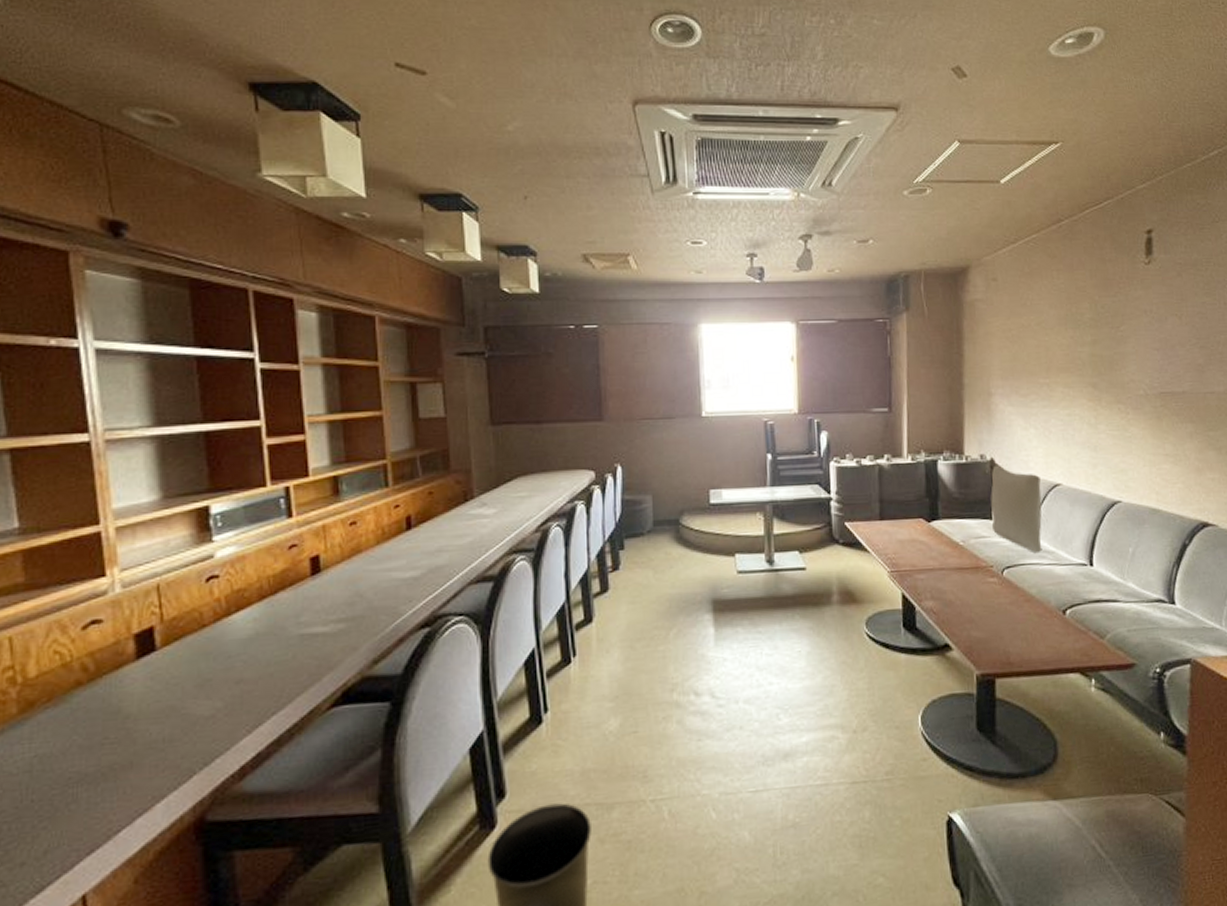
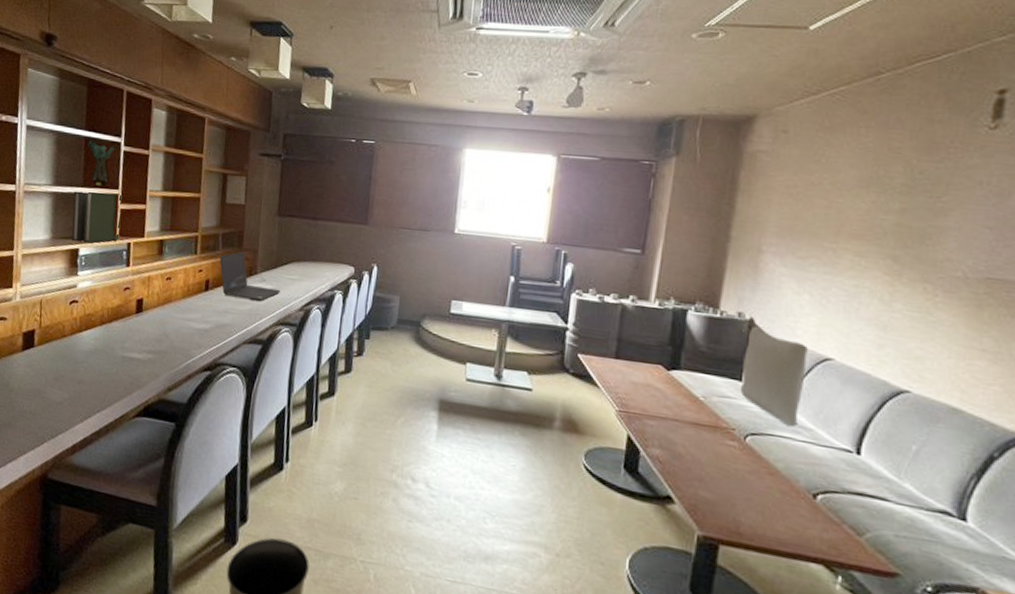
binder: none [188,425,273,497] -> present [71,191,122,243]
vase: none [202,357,245,420] -> present [88,138,115,187]
laptop: none [421,474,508,532] -> present [219,251,281,301]

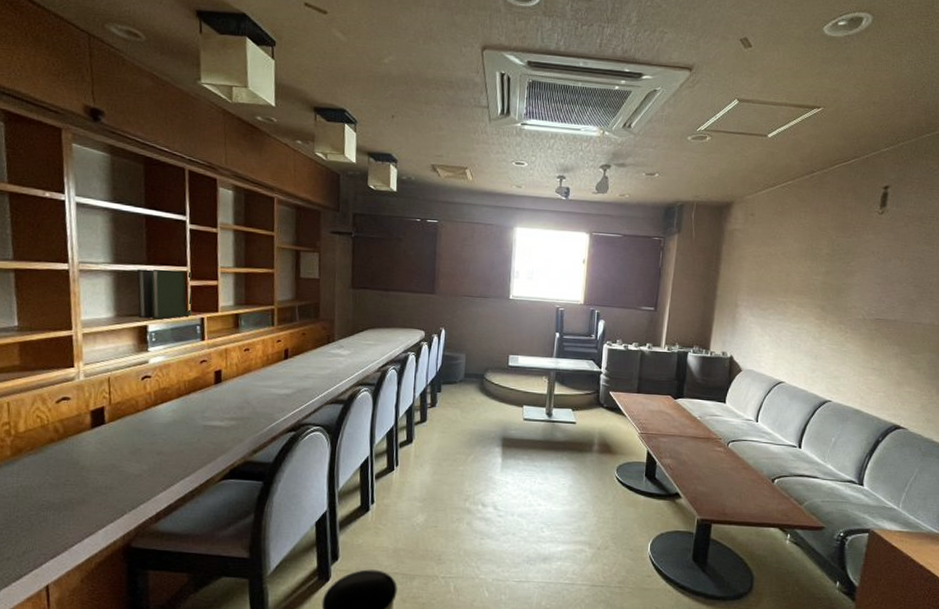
vase: present [88,138,115,187] -> none [149,216,179,265]
laptop: present [219,251,281,301] -> none [297,321,358,365]
pillow: present [739,325,808,428] -> none [724,361,768,434]

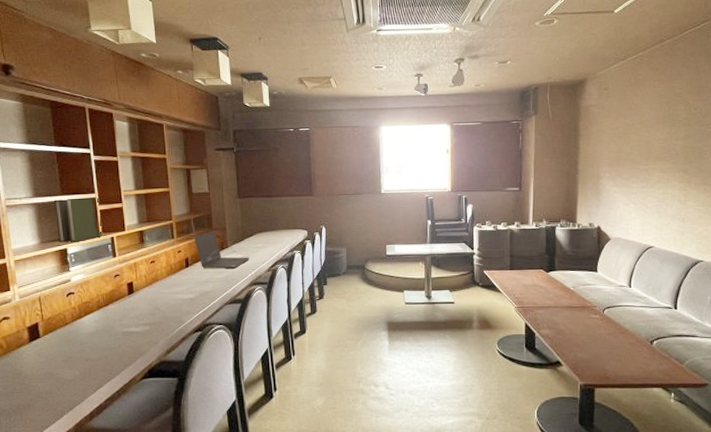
laptop: none [297,321,358,365] -> present [194,231,250,269]

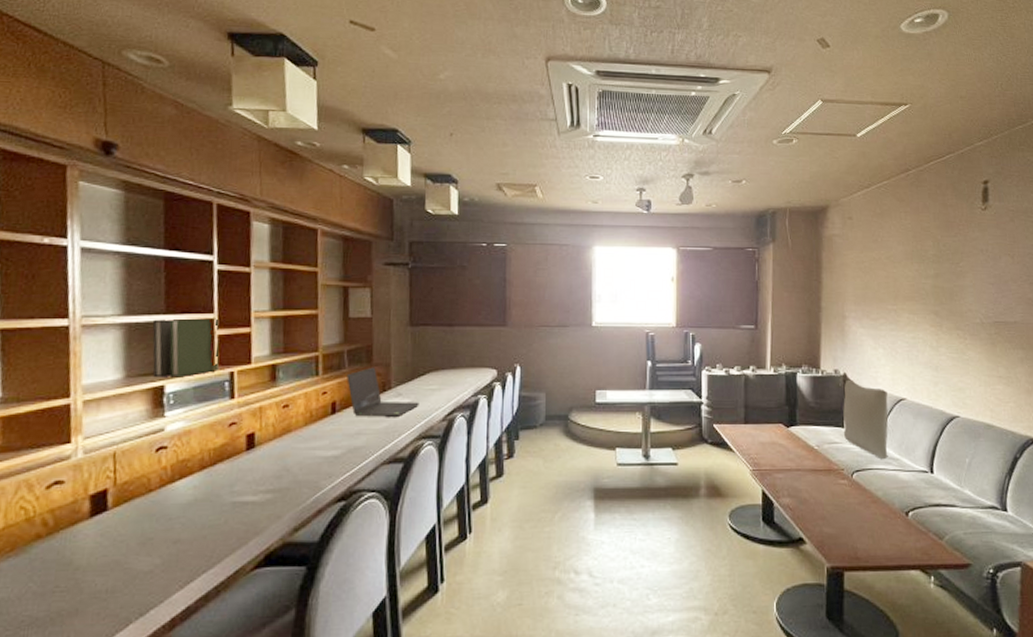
pillow: none [596,231,638,298] -> present [843,379,889,460]

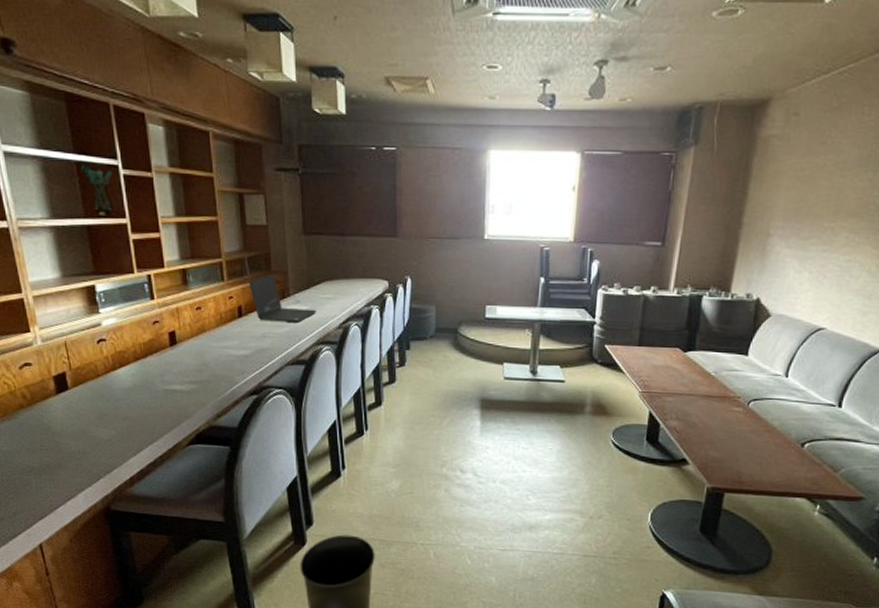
binder: present [152,318,220,378] -> none [75,222,138,279]
vase: none [169,258,205,312] -> present [80,162,114,217]
pillow: present [843,379,889,460] -> none [745,305,805,391]

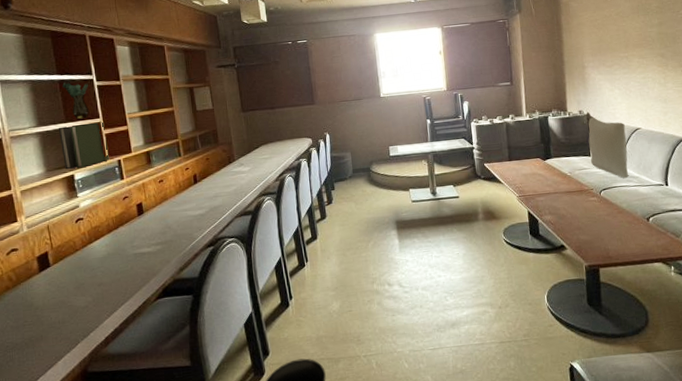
binder: none [75,222,138,279] -> present [58,121,110,170]
laptop: present [249,274,316,323] -> none [201,146,257,184]
pillow: none [745,305,805,391] -> present [588,117,629,179]

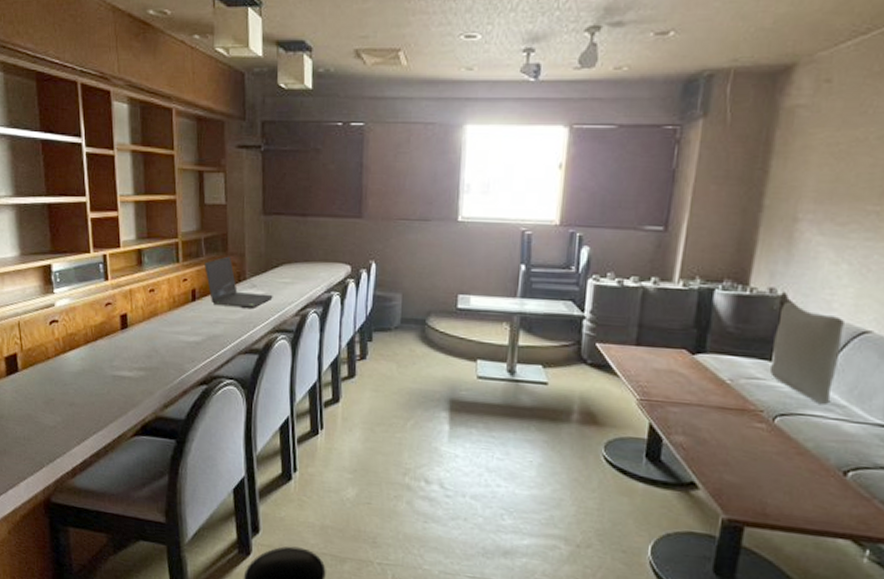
binder: present [58,121,110,170] -> none [37,201,94,258]
vase: present [62,80,90,120] -> none [46,141,75,195]
laptop: none [201,146,257,184] -> present [204,256,273,308]

